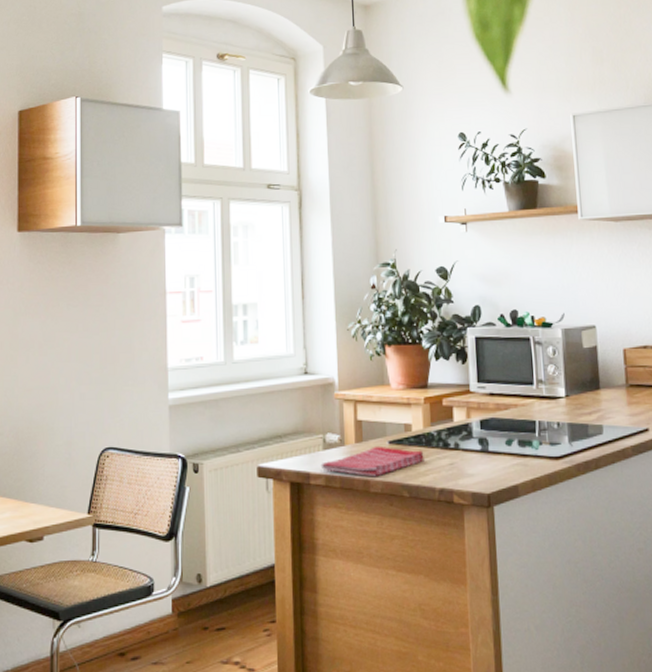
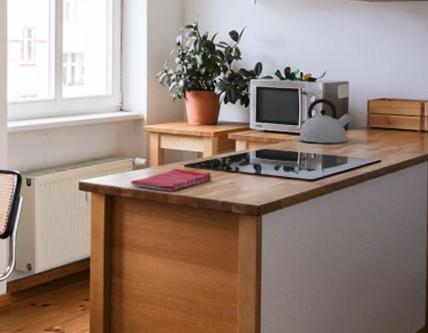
kettle: none [535,348,605,409] -> present [299,98,352,143]

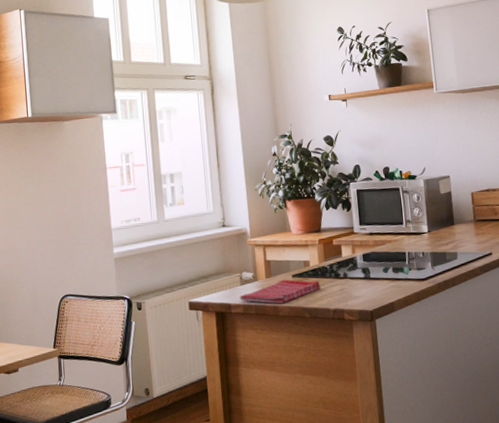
kettle: present [299,98,352,143] -> none [405,195,458,242]

